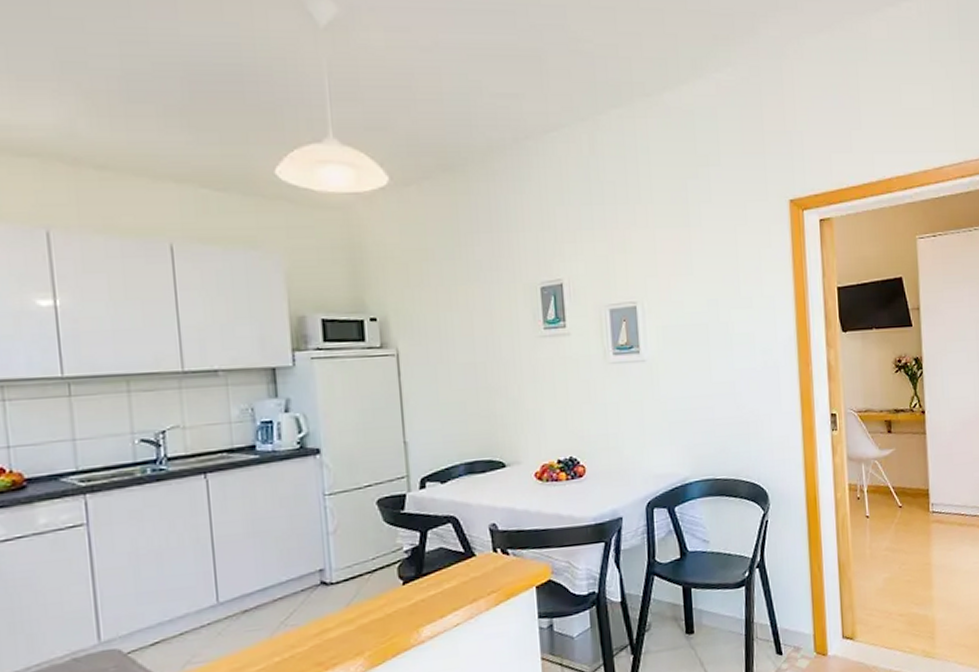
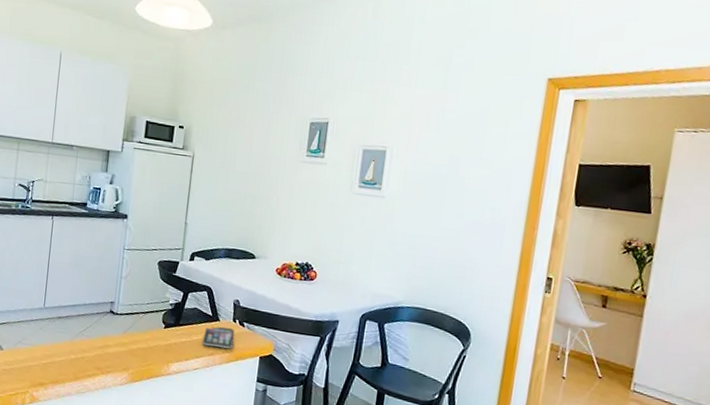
smartphone: none [458,560,500,591] -> present [202,326,235,349]

